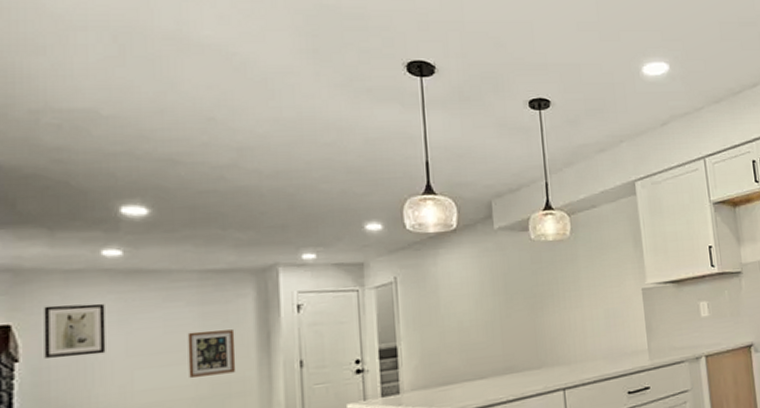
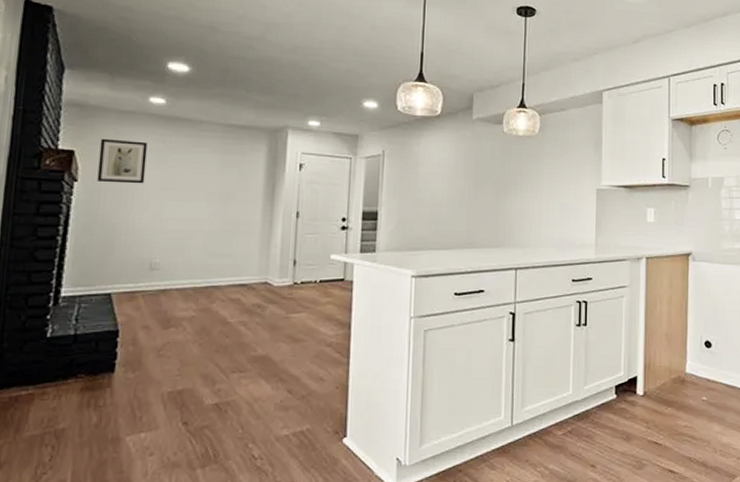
wall art: present [187,329,236,378] -> none [207,175,247,214]

